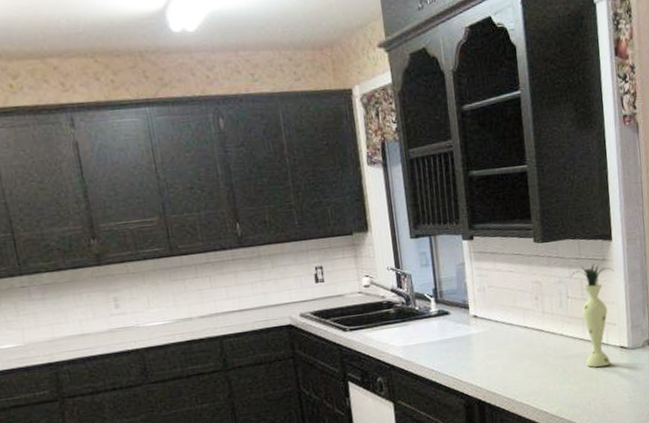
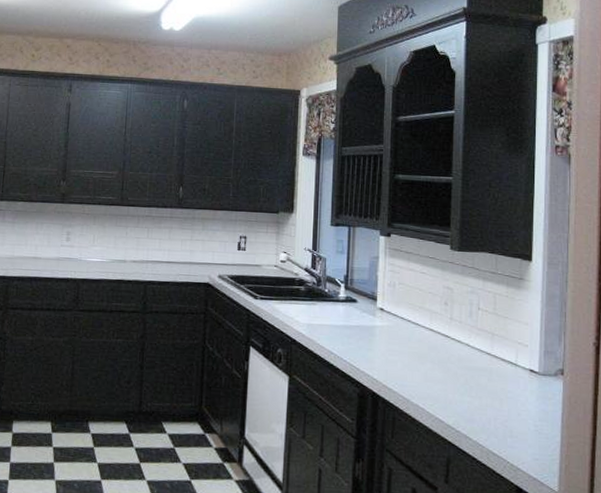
vase: present [570,262,614,368] -> none [483,279,531,387]

